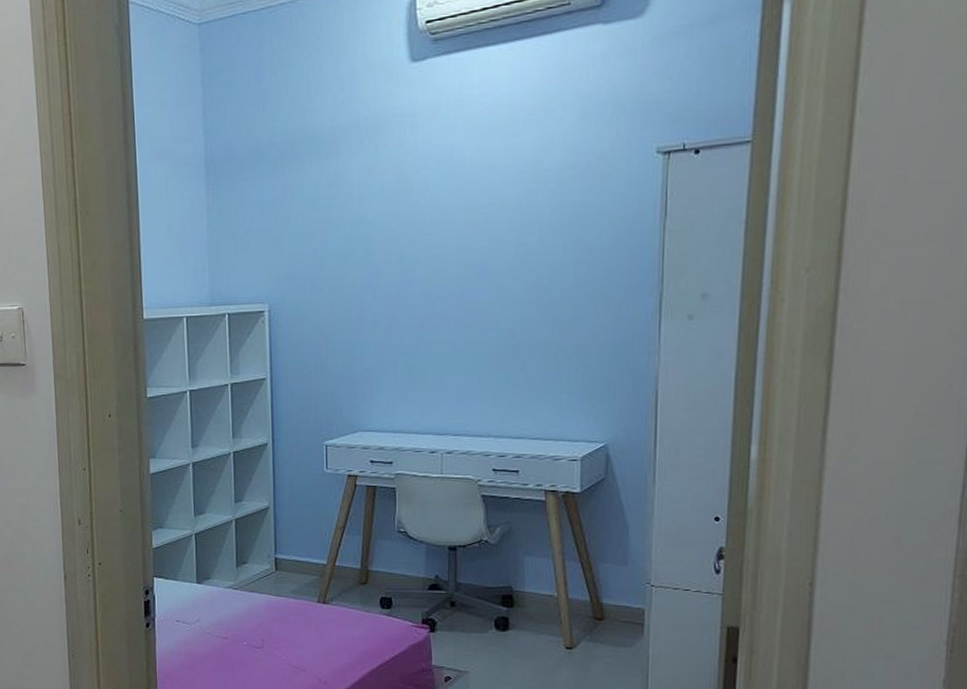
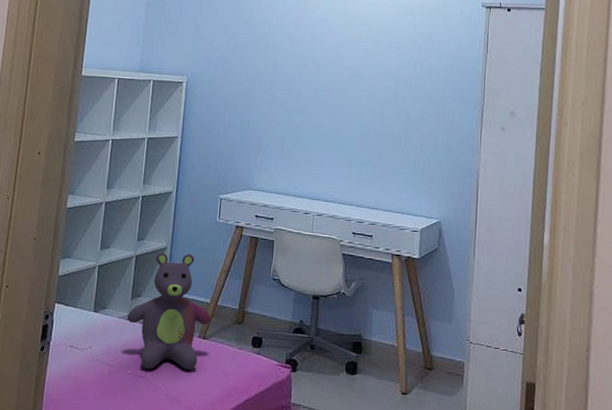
stuffed bear: none [234,512,330,640] -> present [127,253,211,371]

